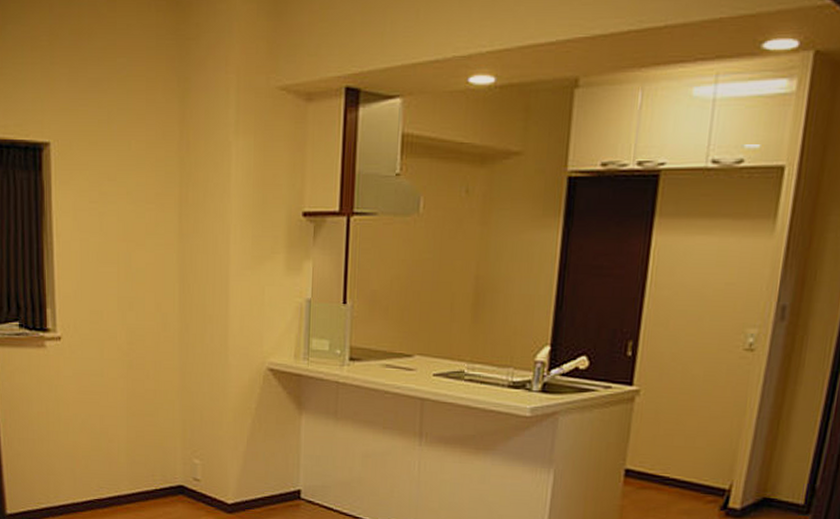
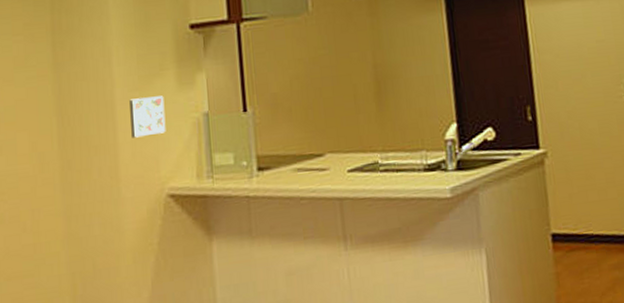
decorative tile: none [241,277,273,313] -> present [129,96,166,138]

